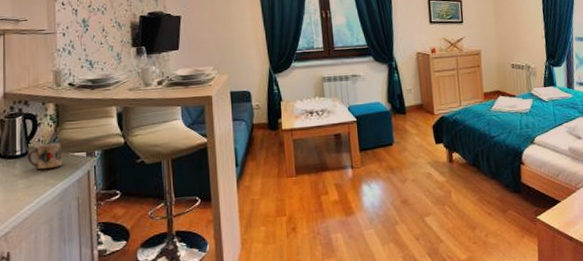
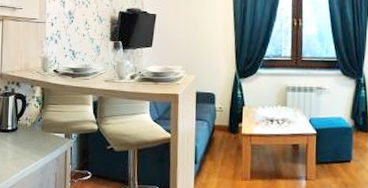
mug: present [27,143,63,170] -> none [16,122,45,145]

